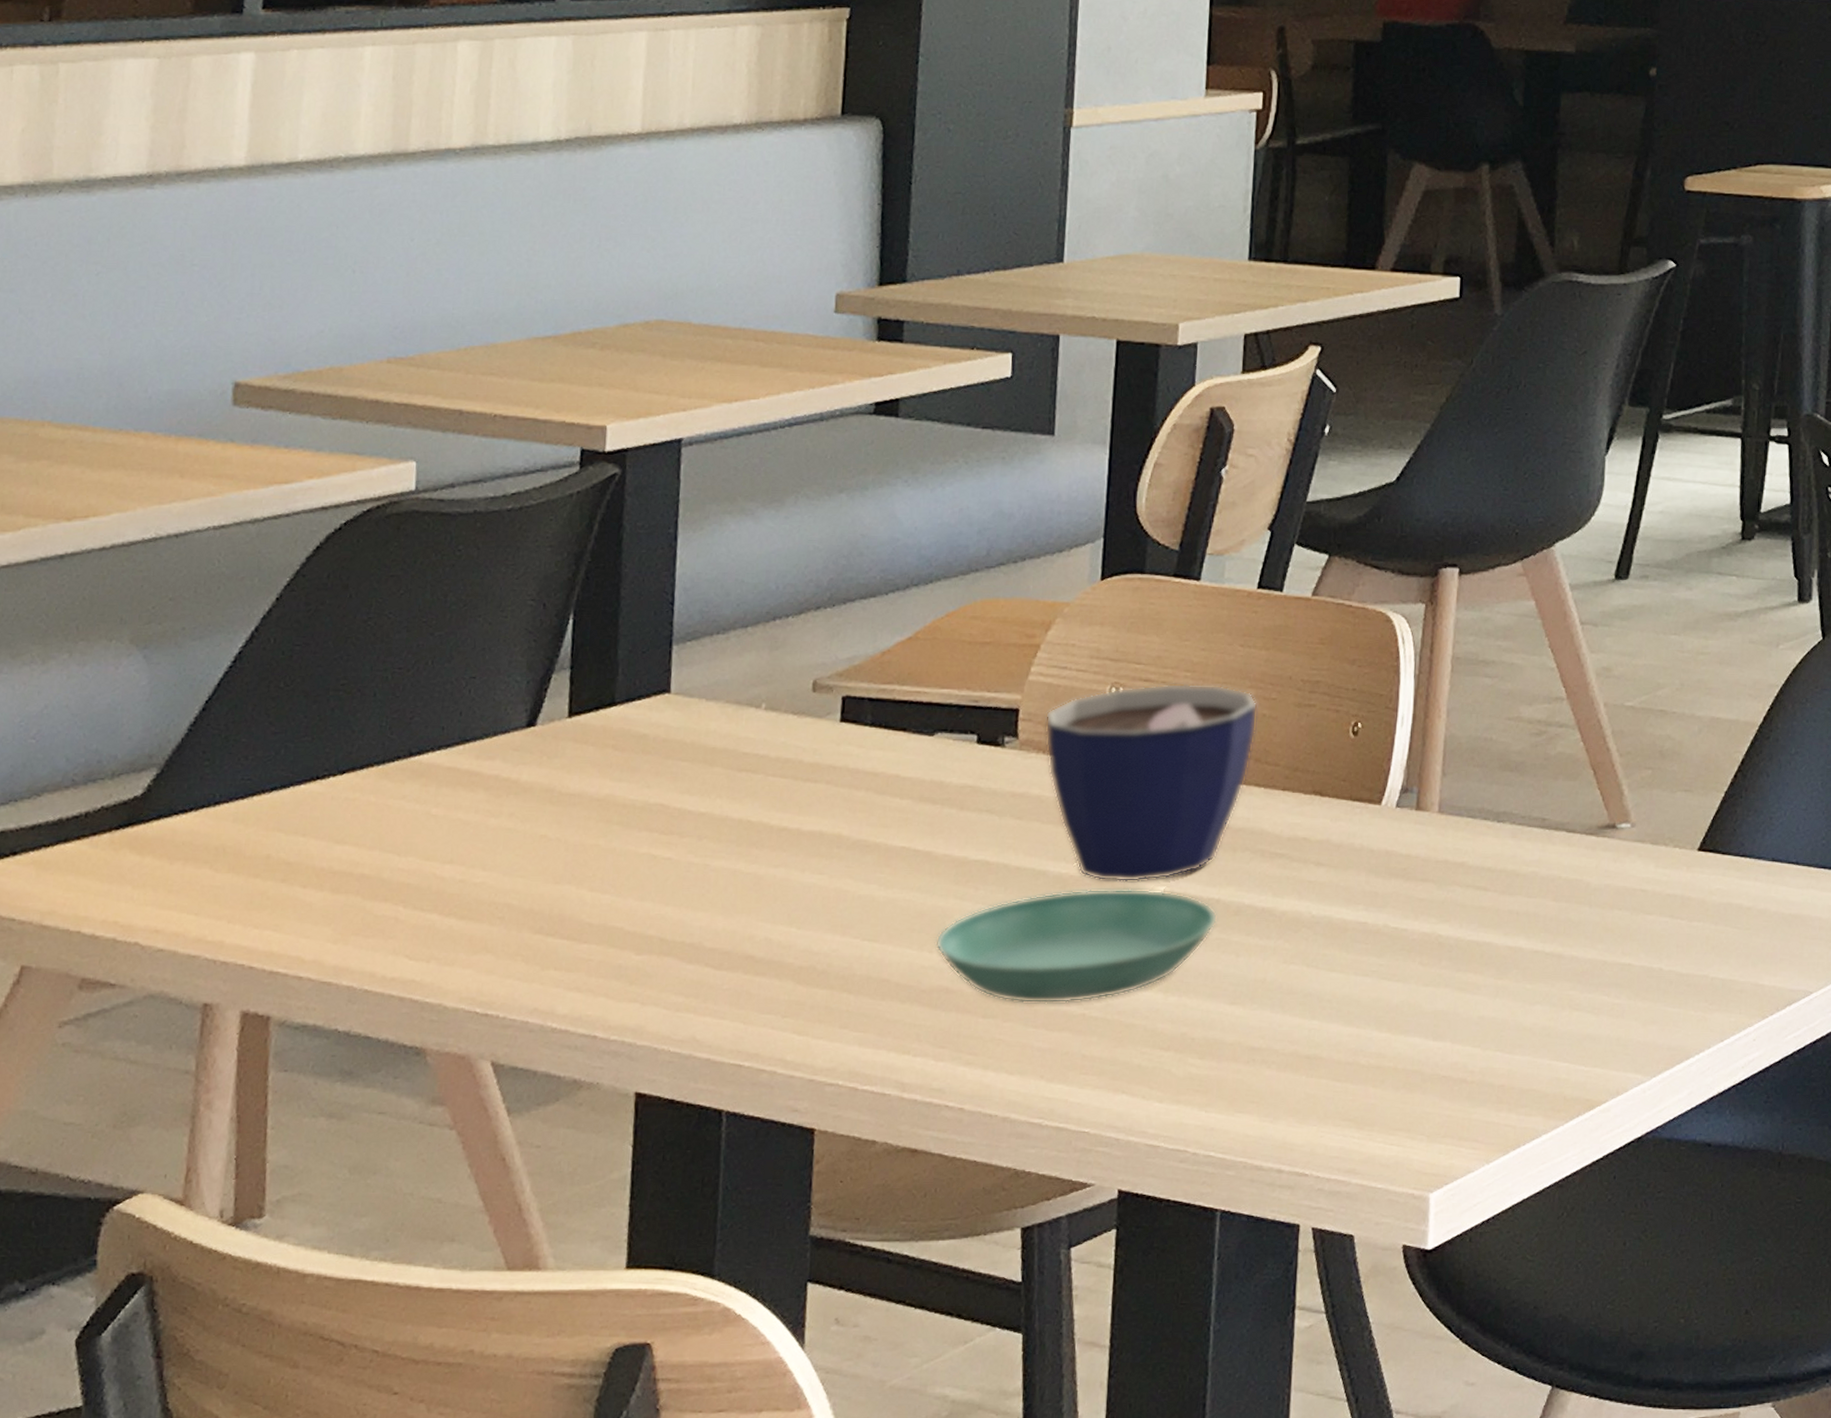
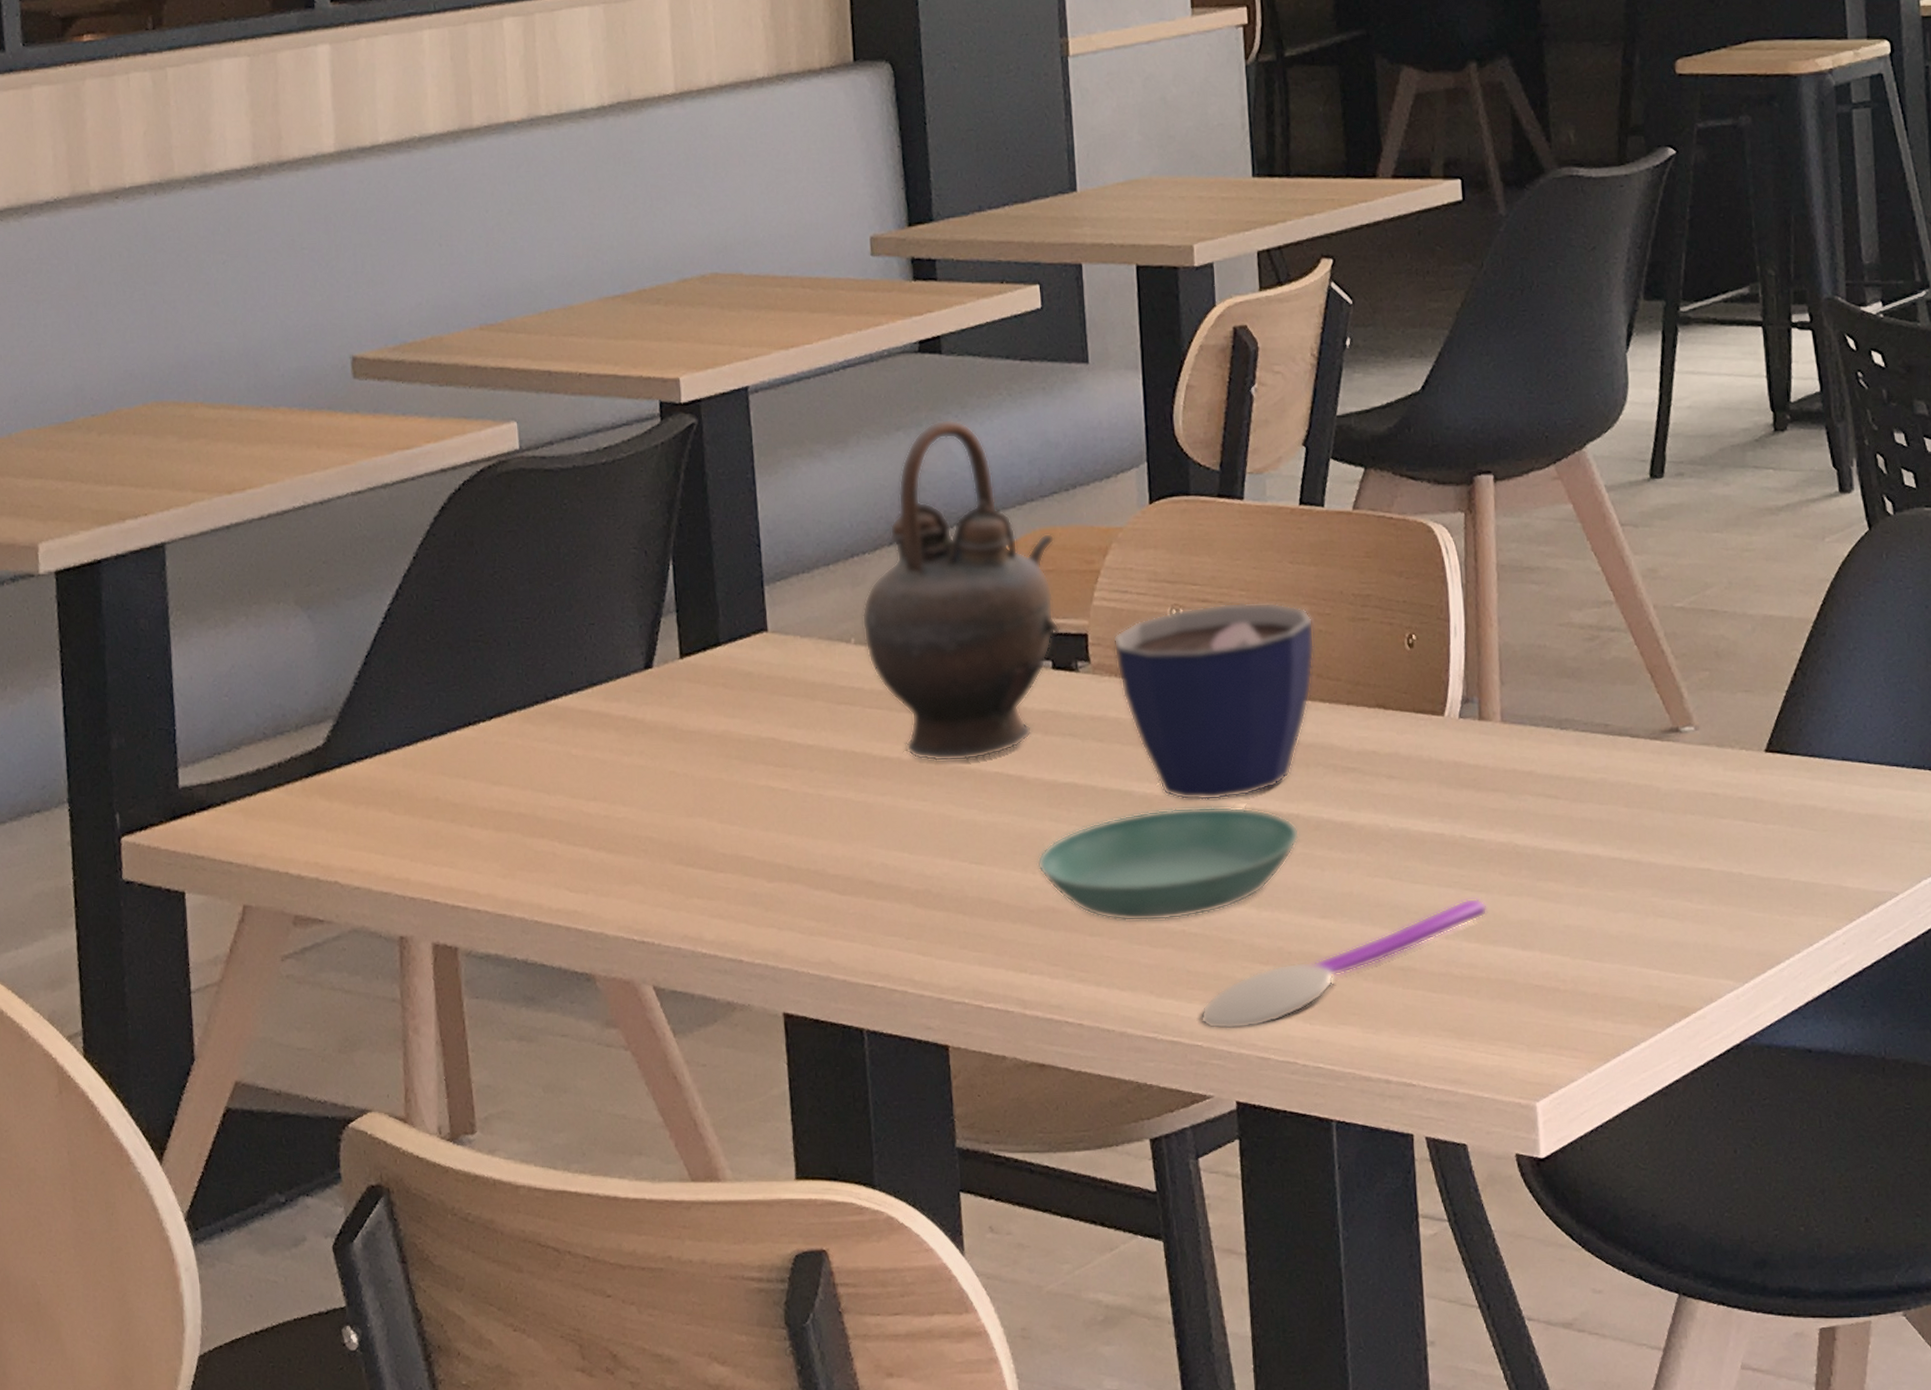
teapot: none [776,483,996,835] -> present [861,419,1060,762]
spoon: none [1091,987,1403,1117] -> present [1201,898,1488,1030]

